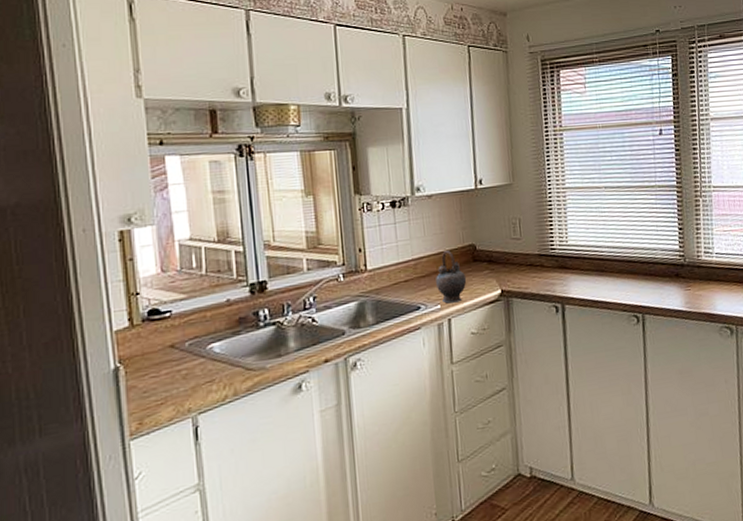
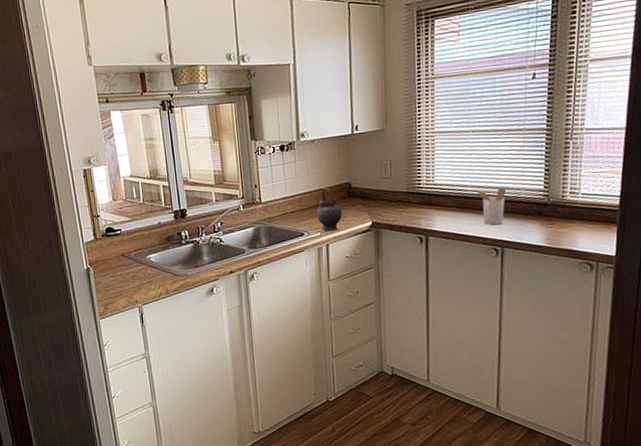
utensil holder: none [612,247,643,290] -> present [476,187,507,225]

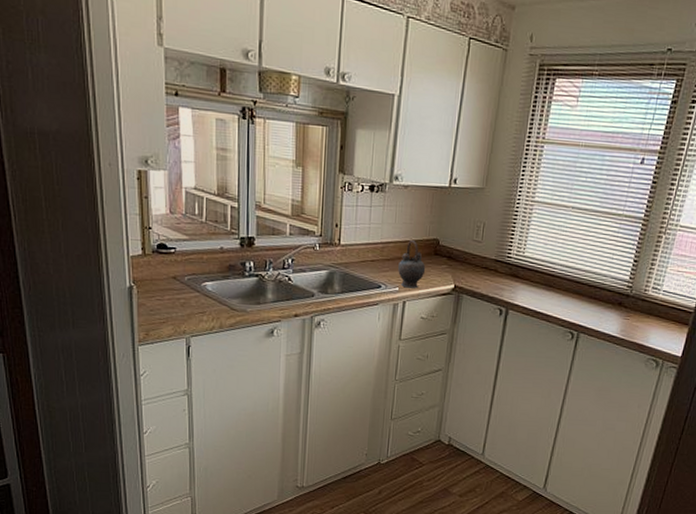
utensil holder: present [476,187,507,225] -> none [564,269,594,309]

